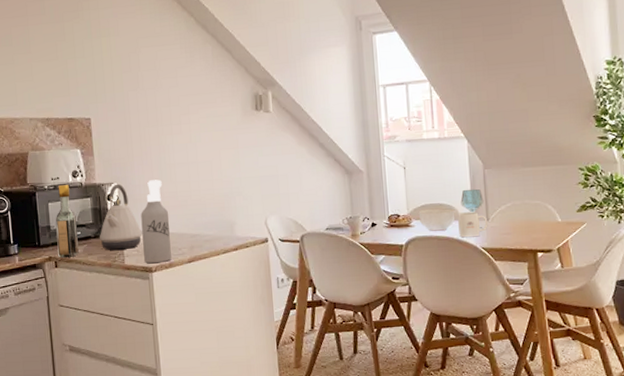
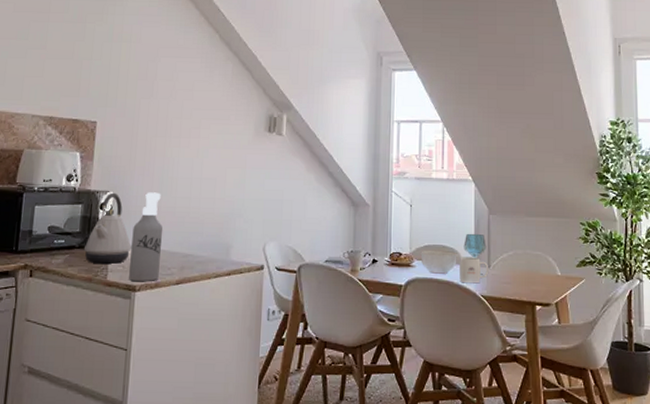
bottle: present [55,185,79,258] -> none [35,188,63,267]

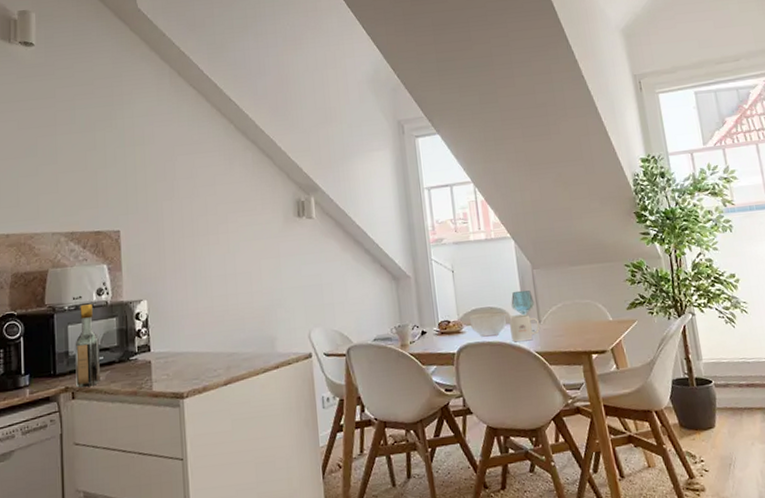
bottle: none [35,188,63,267] -> present [75,304,100,388]
kettle: present [83,192,131,264] -> none [124,300,173,376]
spray bottle: present [129,192,163,282] -> none [172,294,206,389]

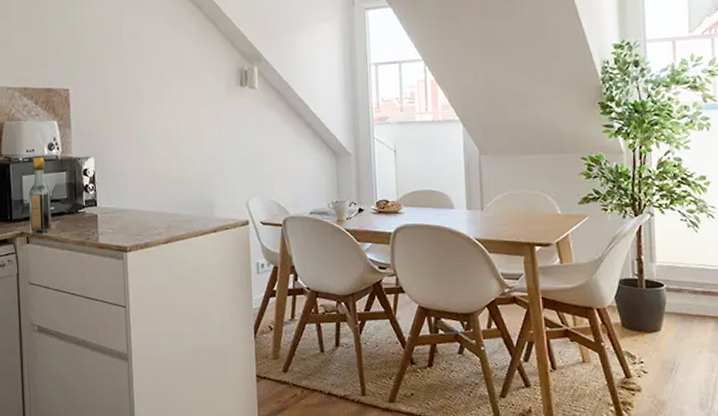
bowl: present [469,311,507,337] -> none [408,195,448,219]
mug: present [509,314,541,343] -> none [450,200,483,228]
wine glass: present [511,290,535,333] -> none [454,175,479,219]

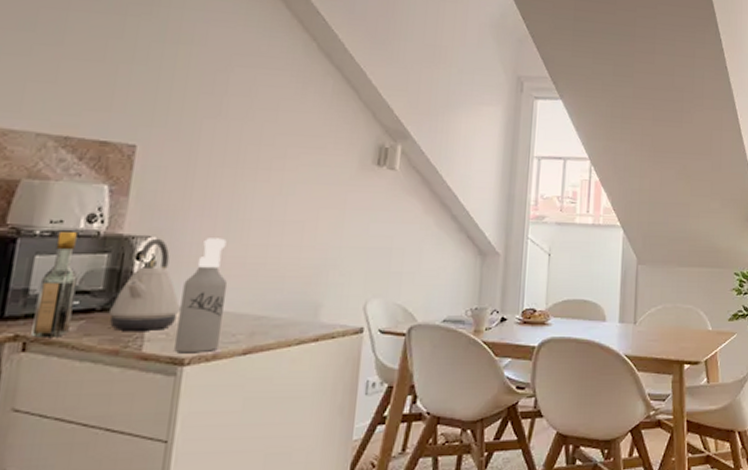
kettle: none [73,158,118,227] -> present [108,238,180,330]
spray bottle: none [117,155,147,243] -> present [174,238,228,354]

